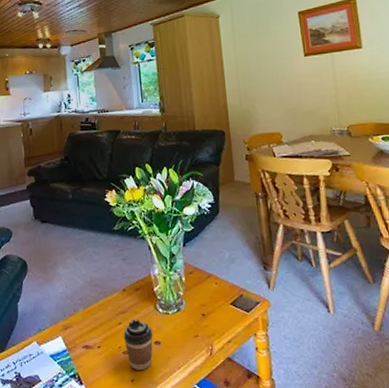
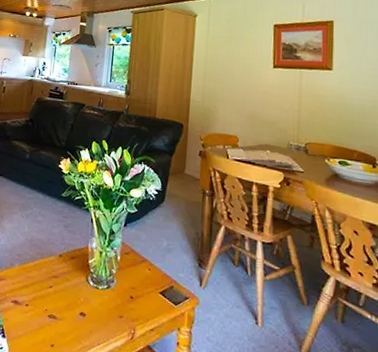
coffee cup: present [123,319,153,371] -> none [51,285,81,338]

